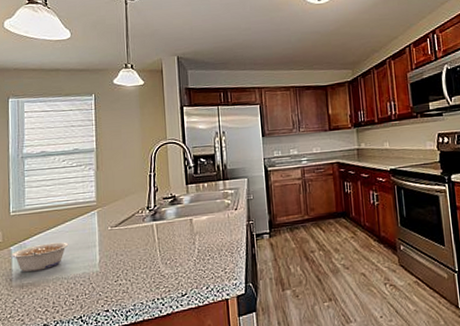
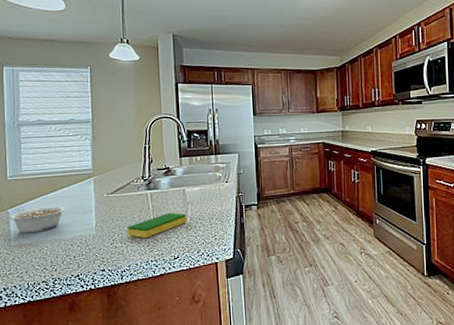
dish sponge: none [132,244,195,274] -> present [127,212,187,238]

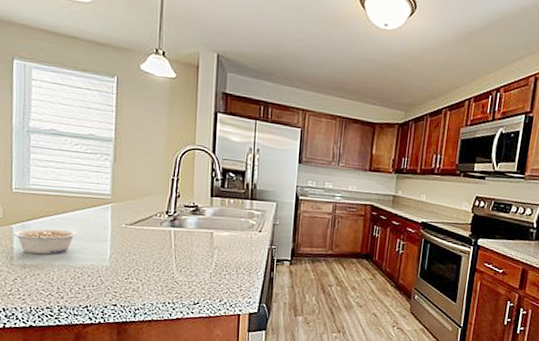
dish sponge: present [127,212,187,238] -> none [145,254,213,278]

